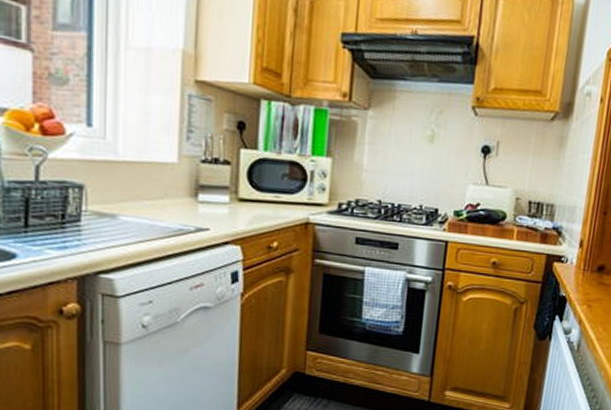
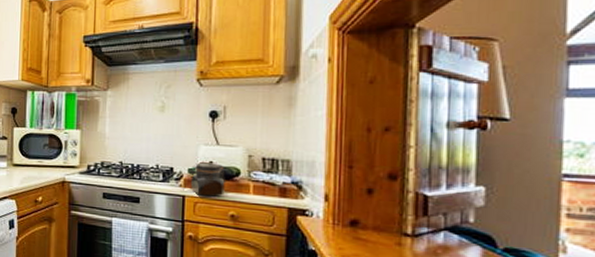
jar: none [454,204,492,242] -> present [189,162,227,197]

